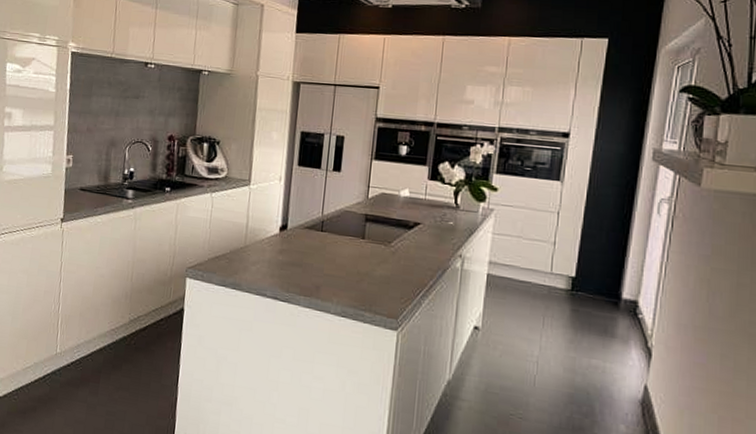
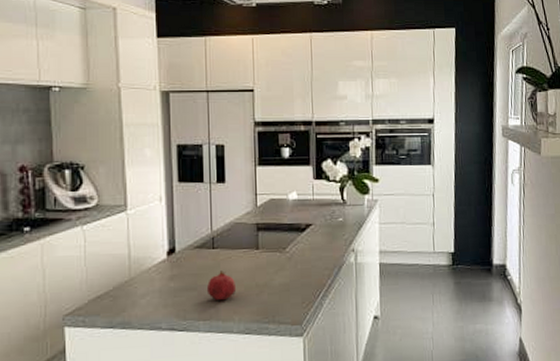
fruit: none [310,253,339,281] -> present [206,270,237,300]

